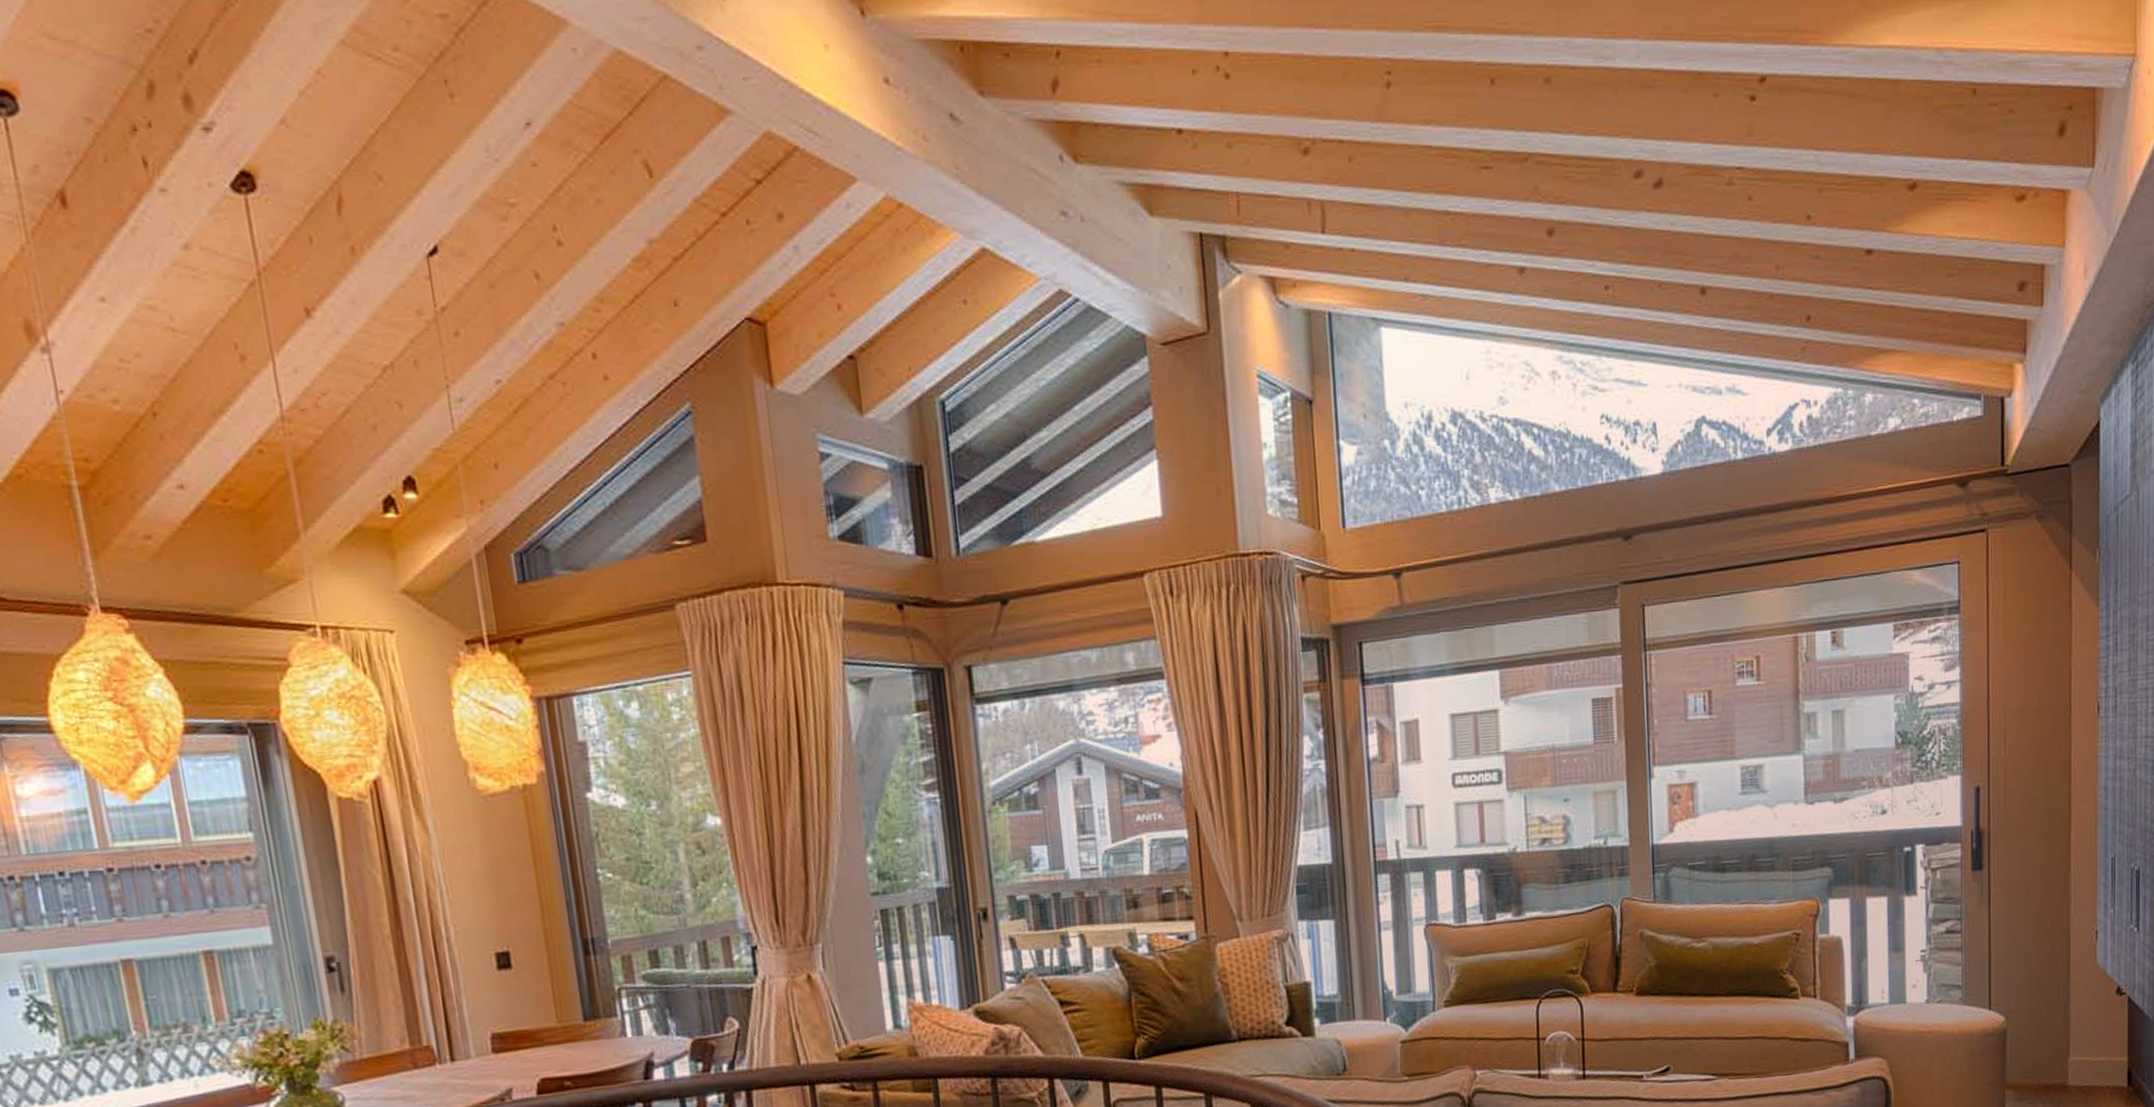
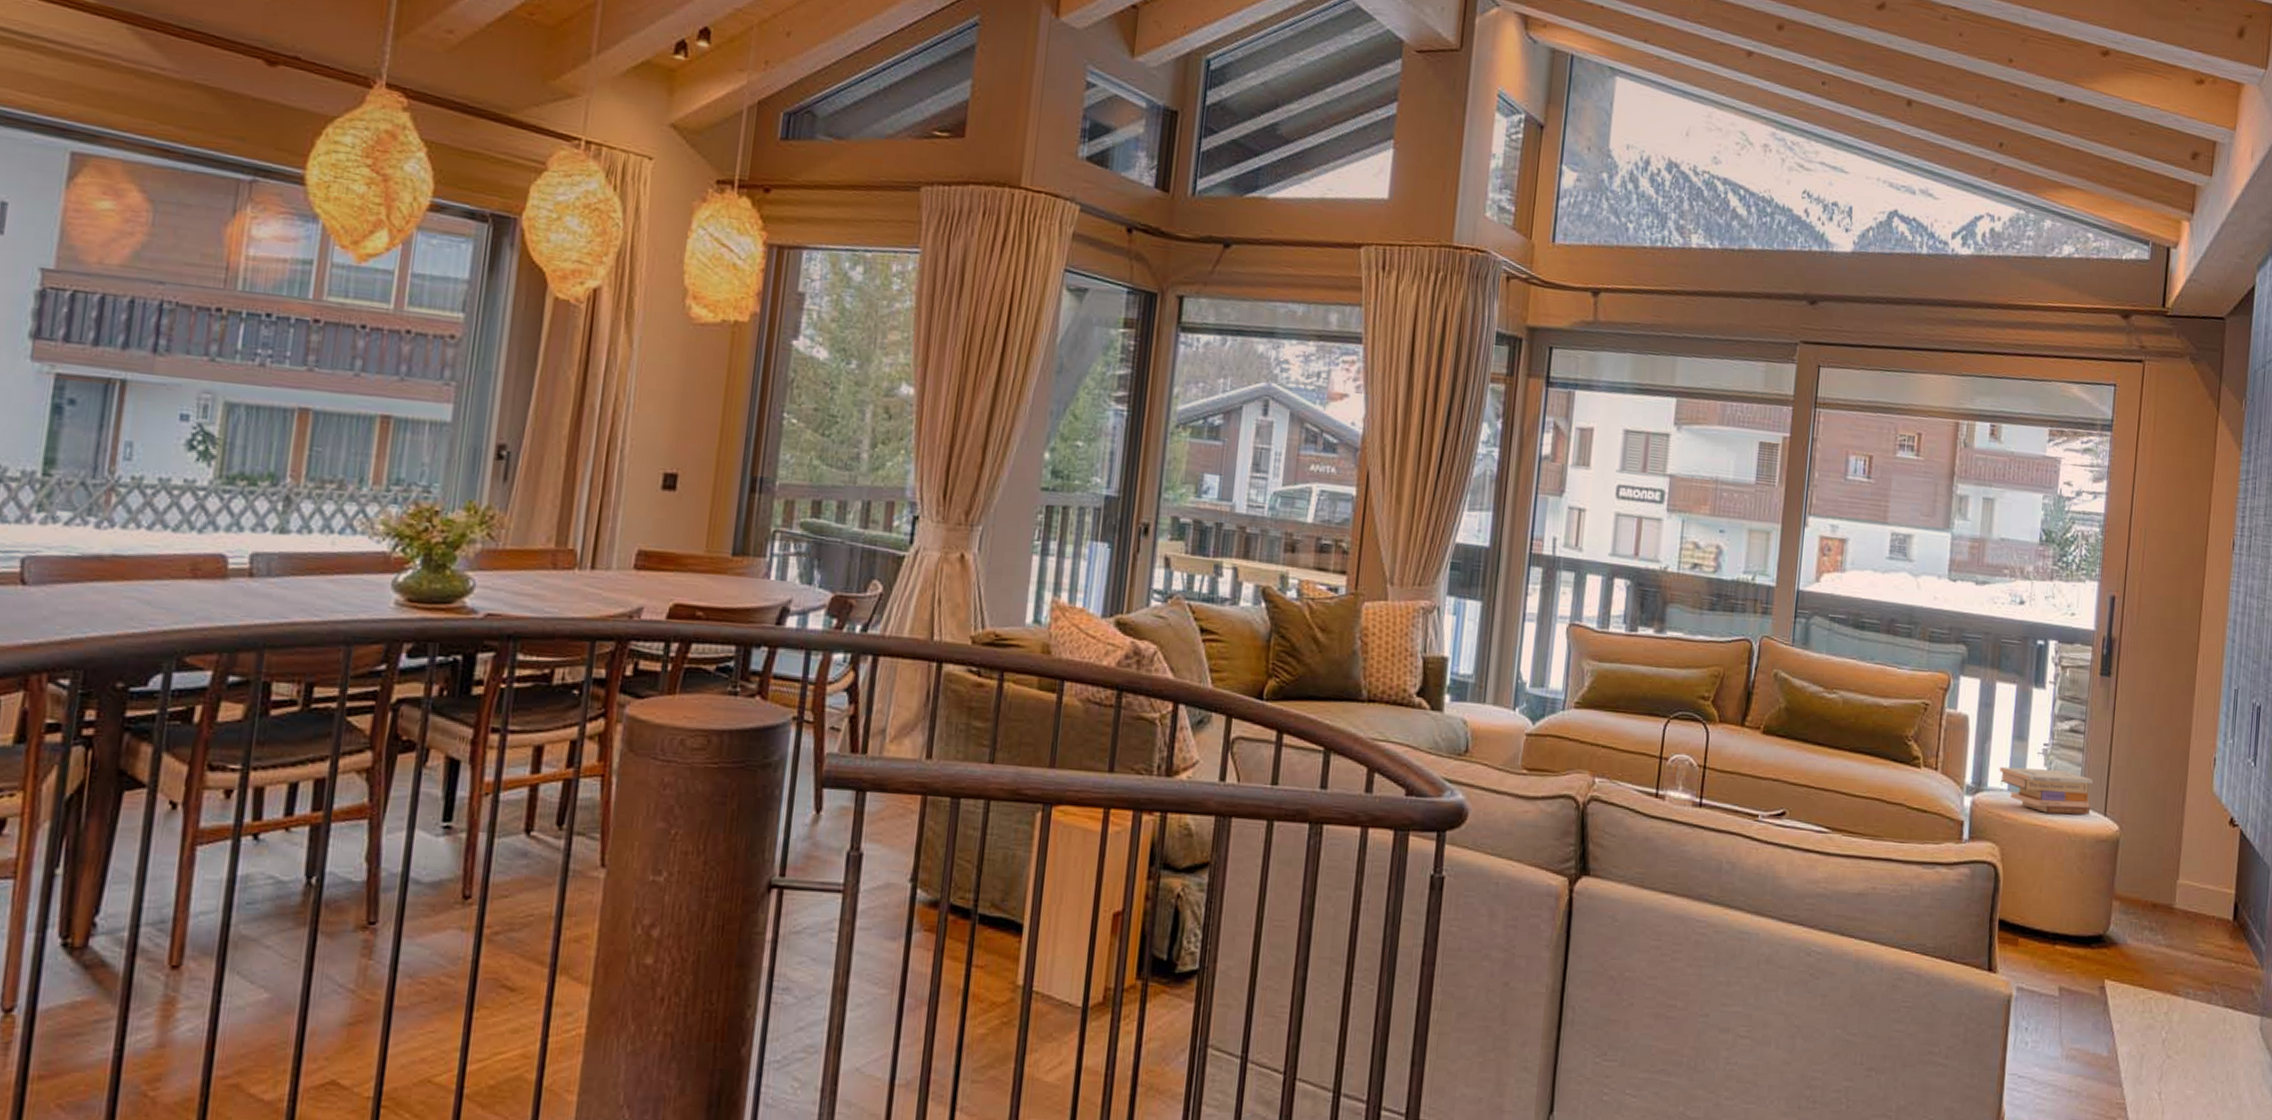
books: none [1878,972,1975,1019] -> present [1999,766,2094,815]

